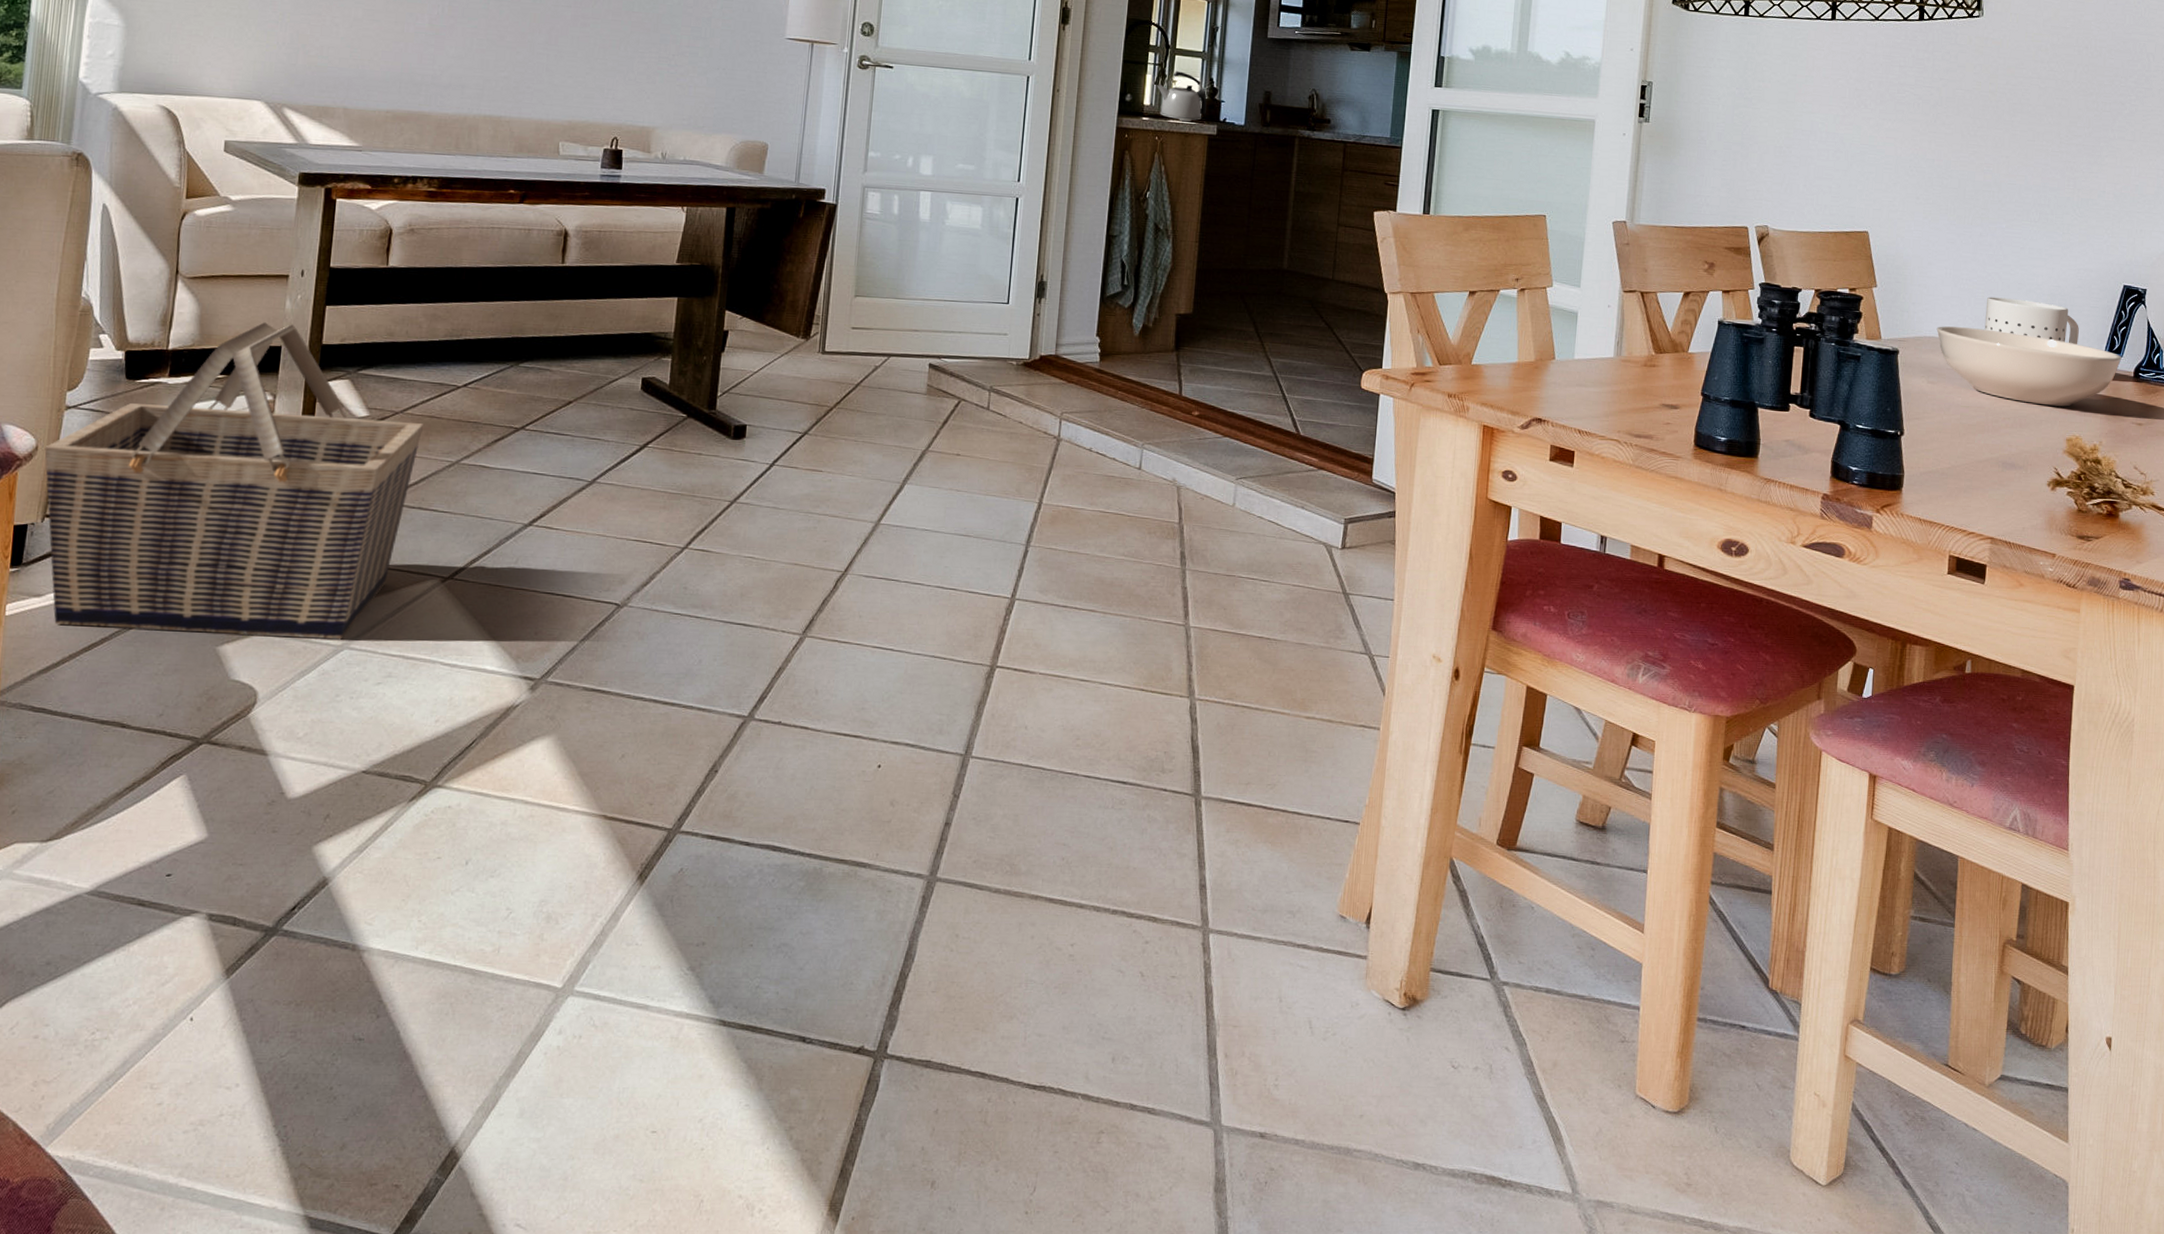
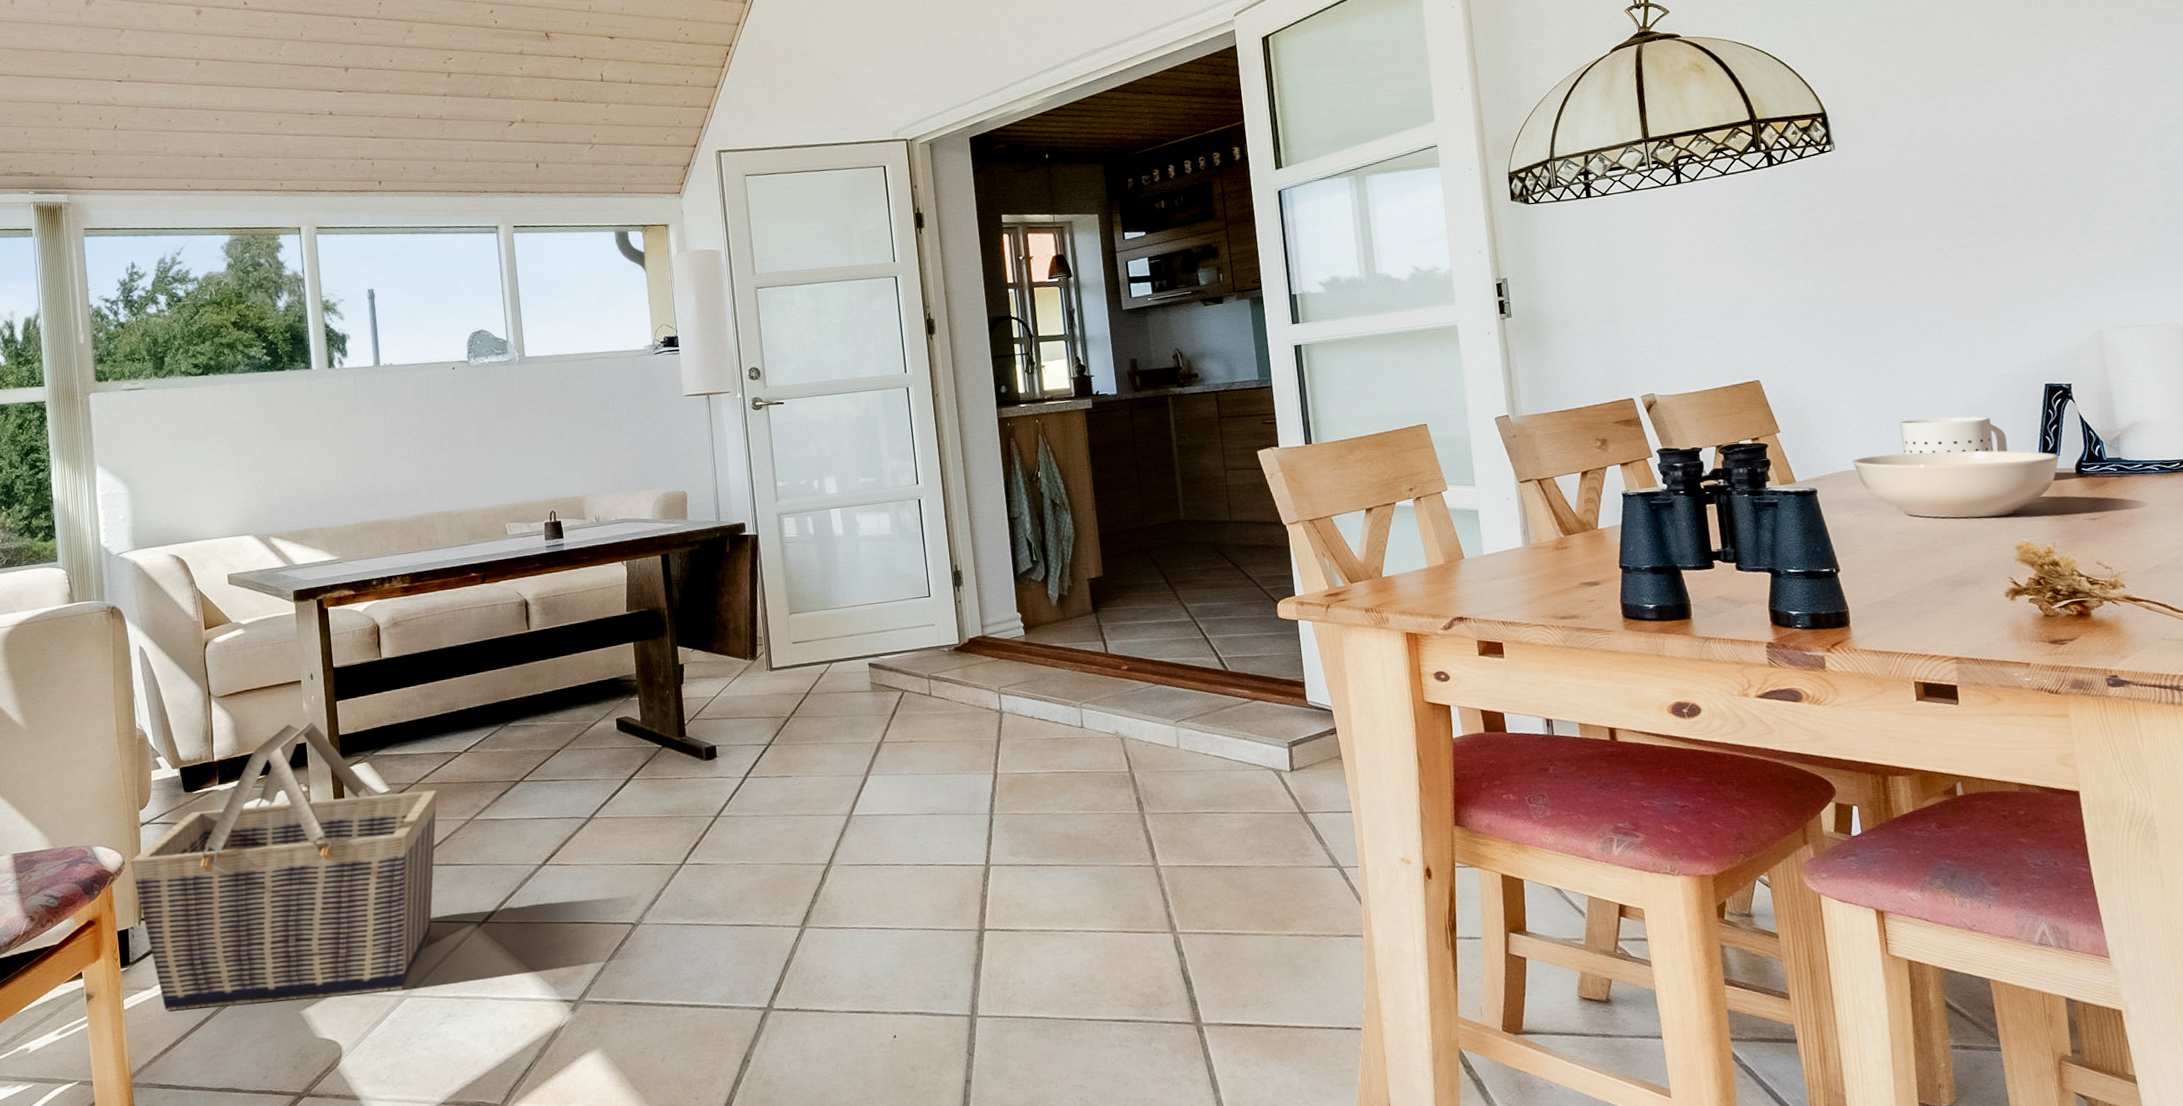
kettle: present [1157,71,1207,122] -> none [1027,356,1079,402]

